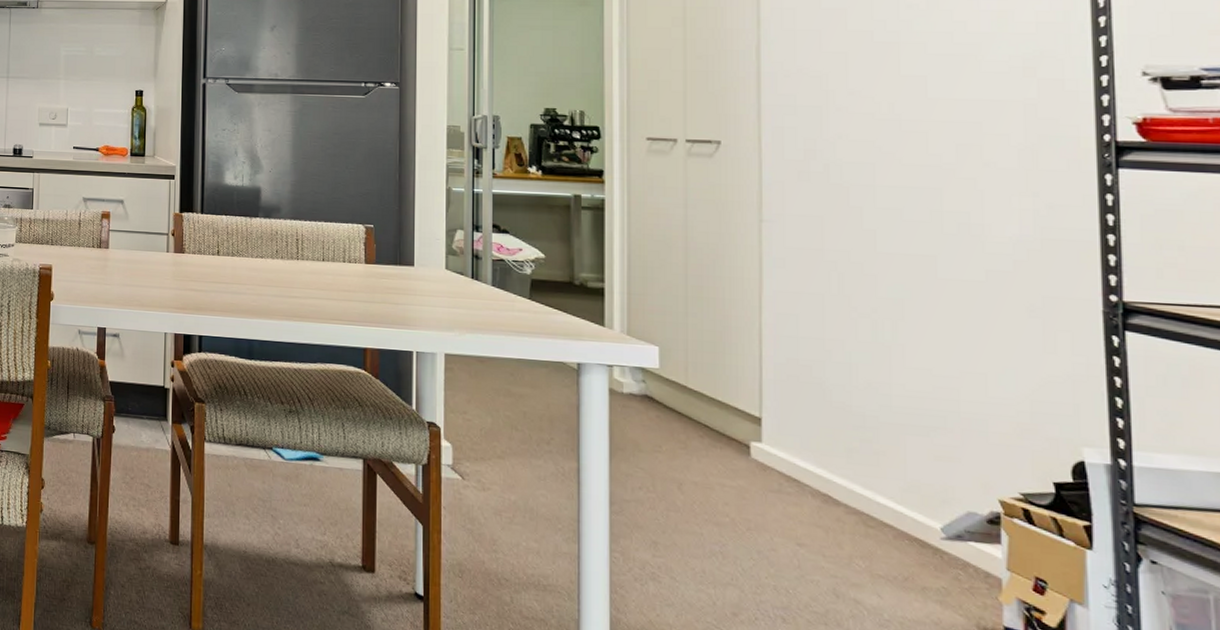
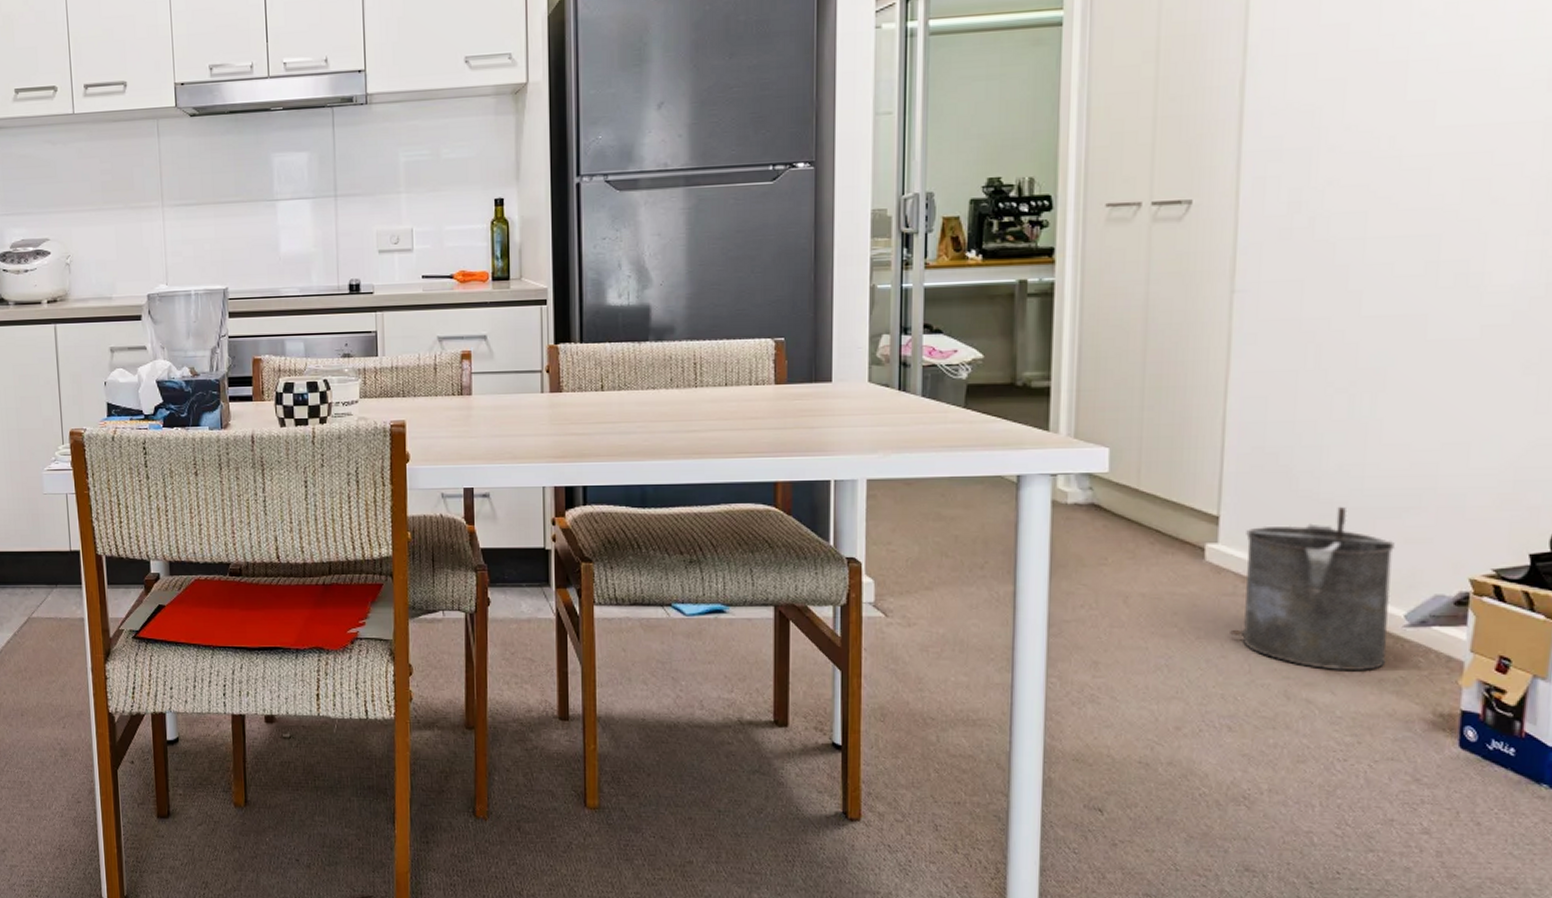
bucket: none [778,419,927,578] -> present [1230,506,1395,670]

